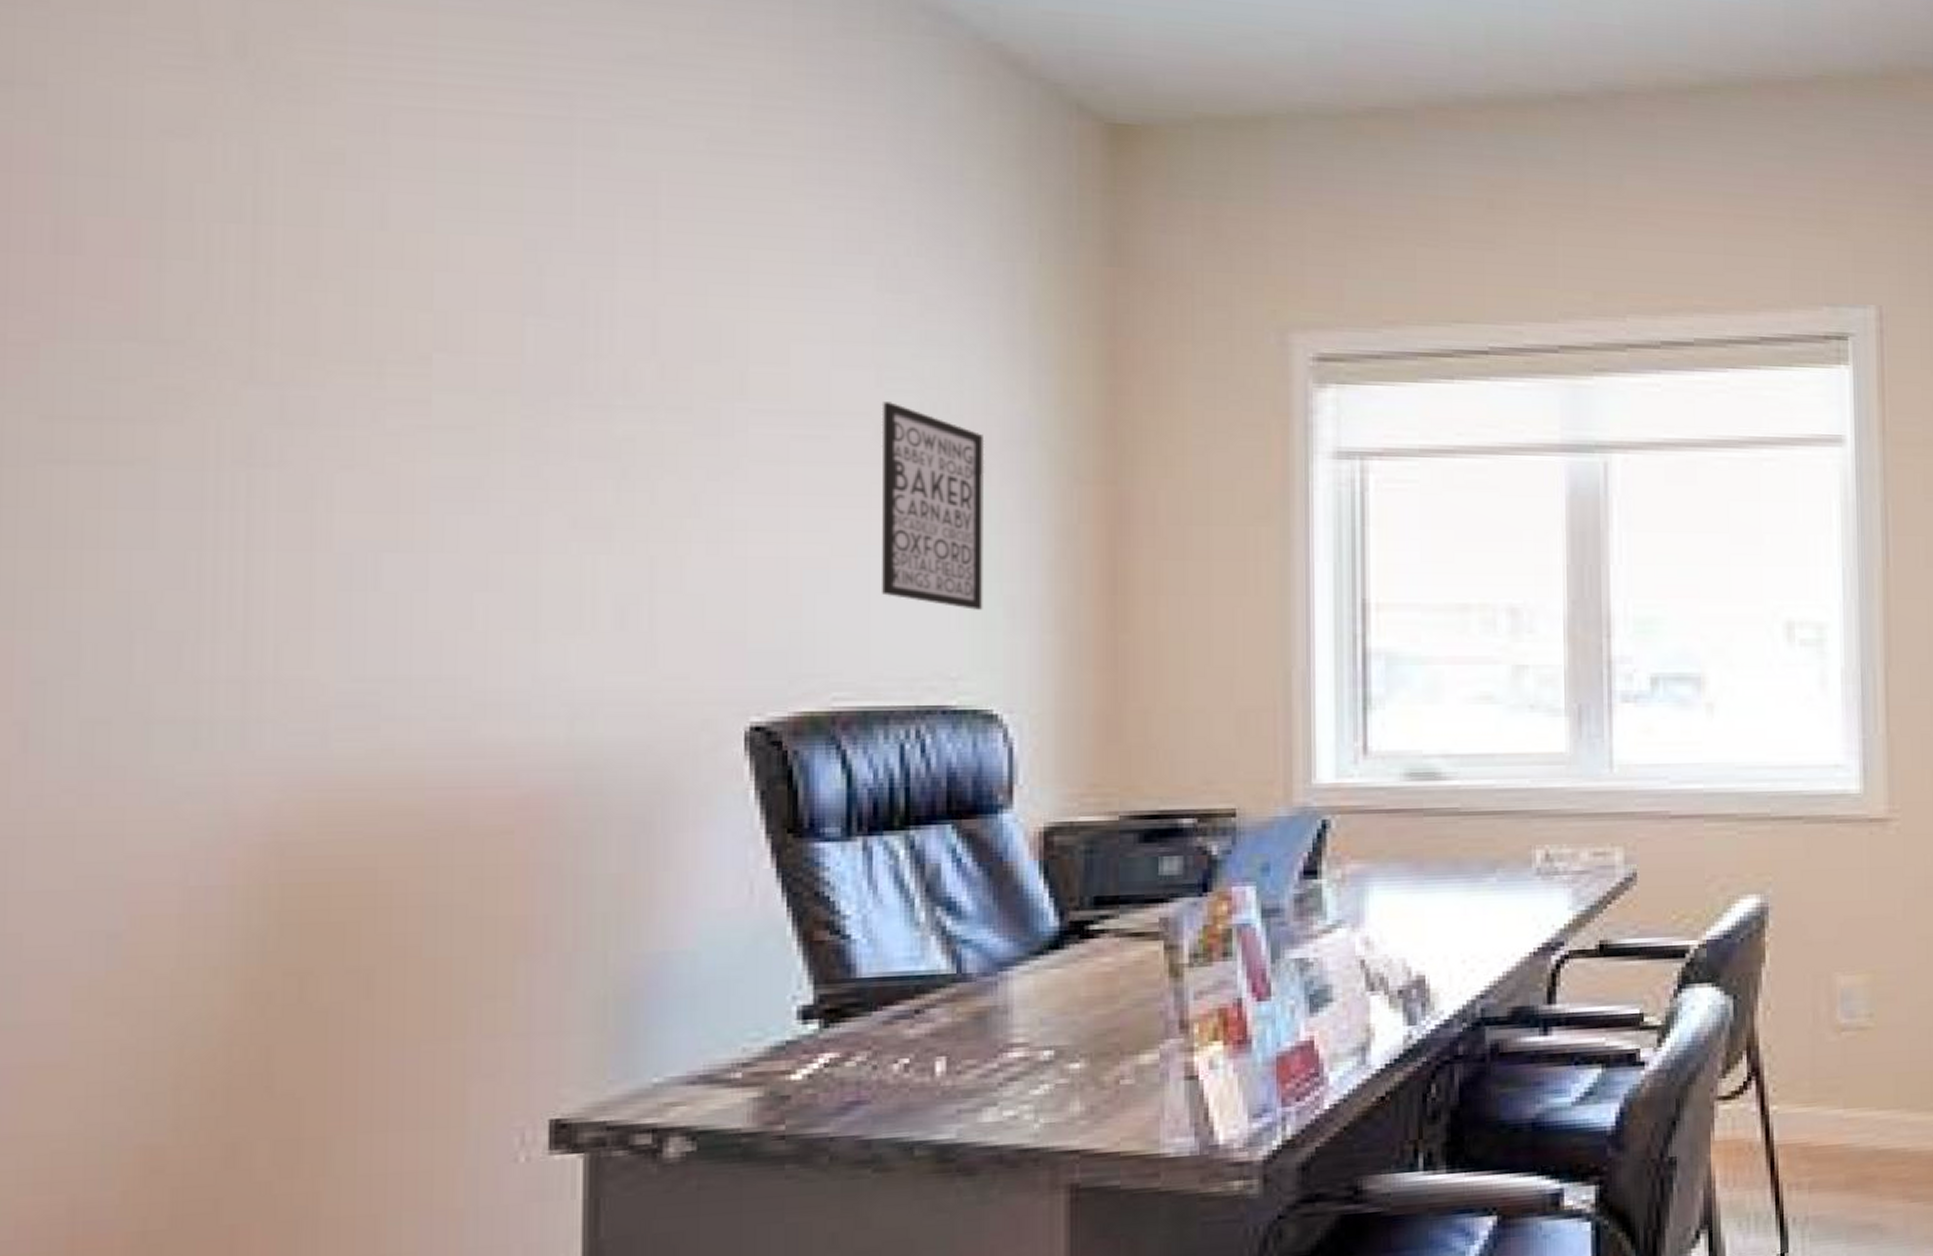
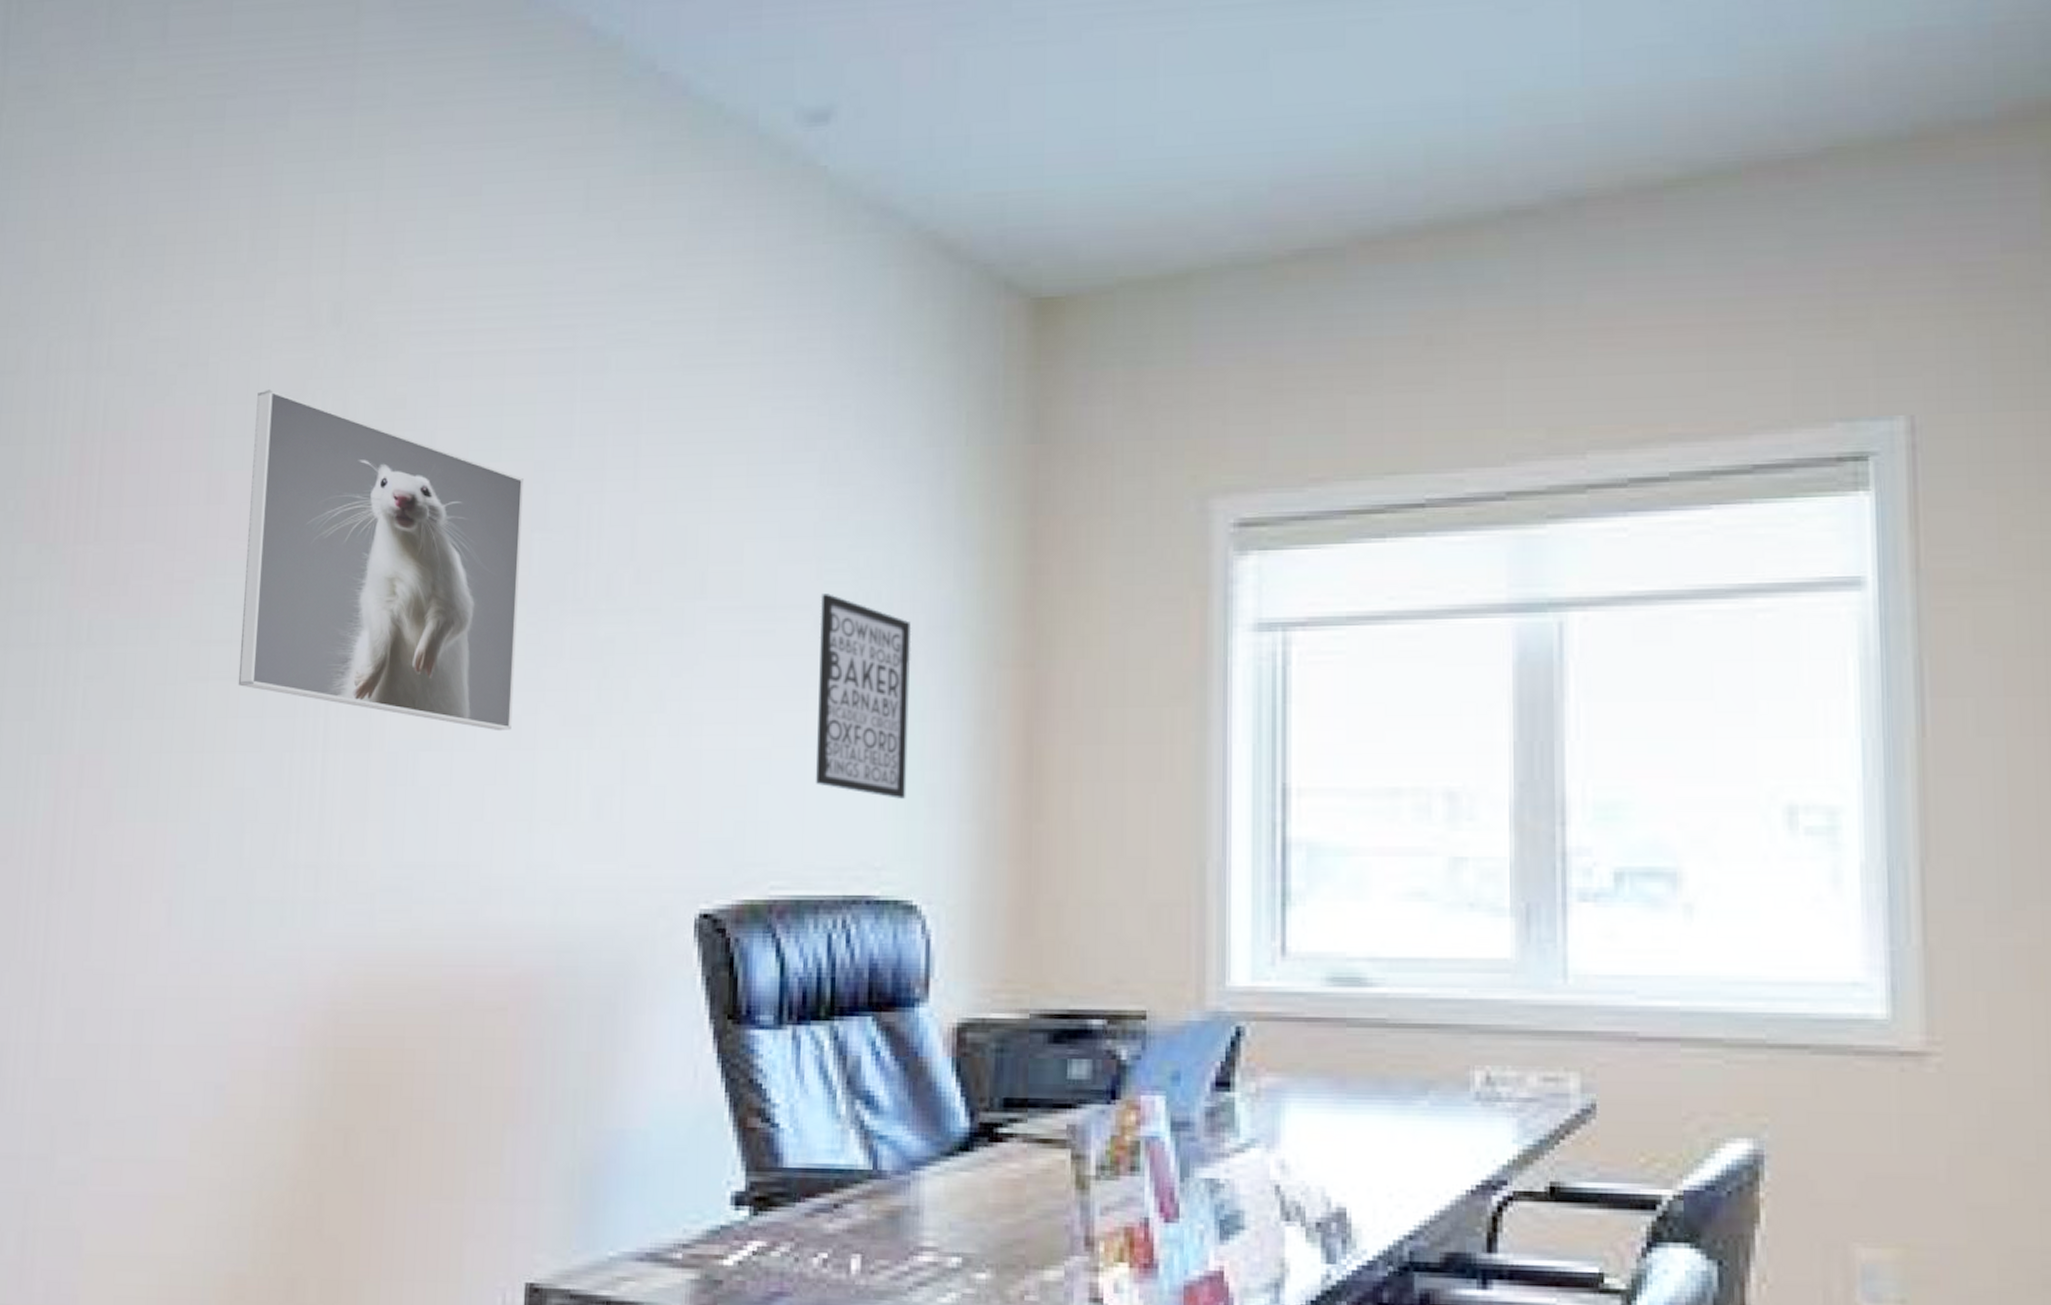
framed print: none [114,124,510,533] -> present [238,389,523,732]

